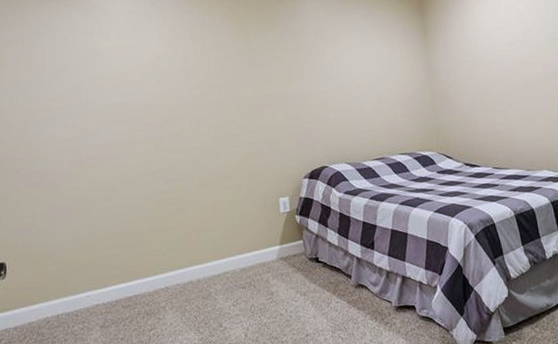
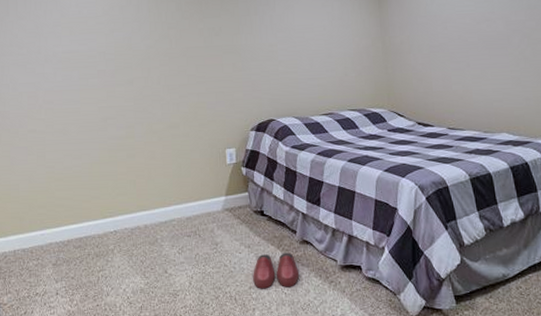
slippers: none [309,297,355,336] -> present [253,252,299,289]

